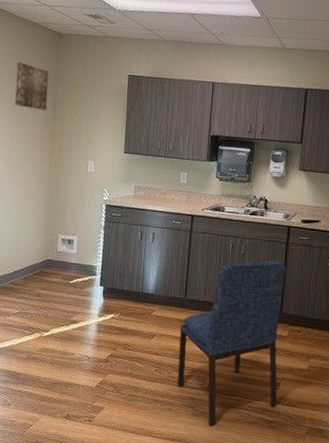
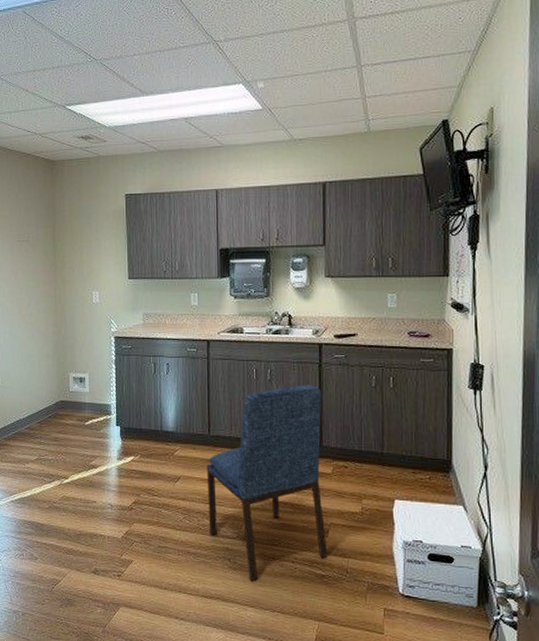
wall art: present [14,62,49,111] -> none [13,196,47,243]

